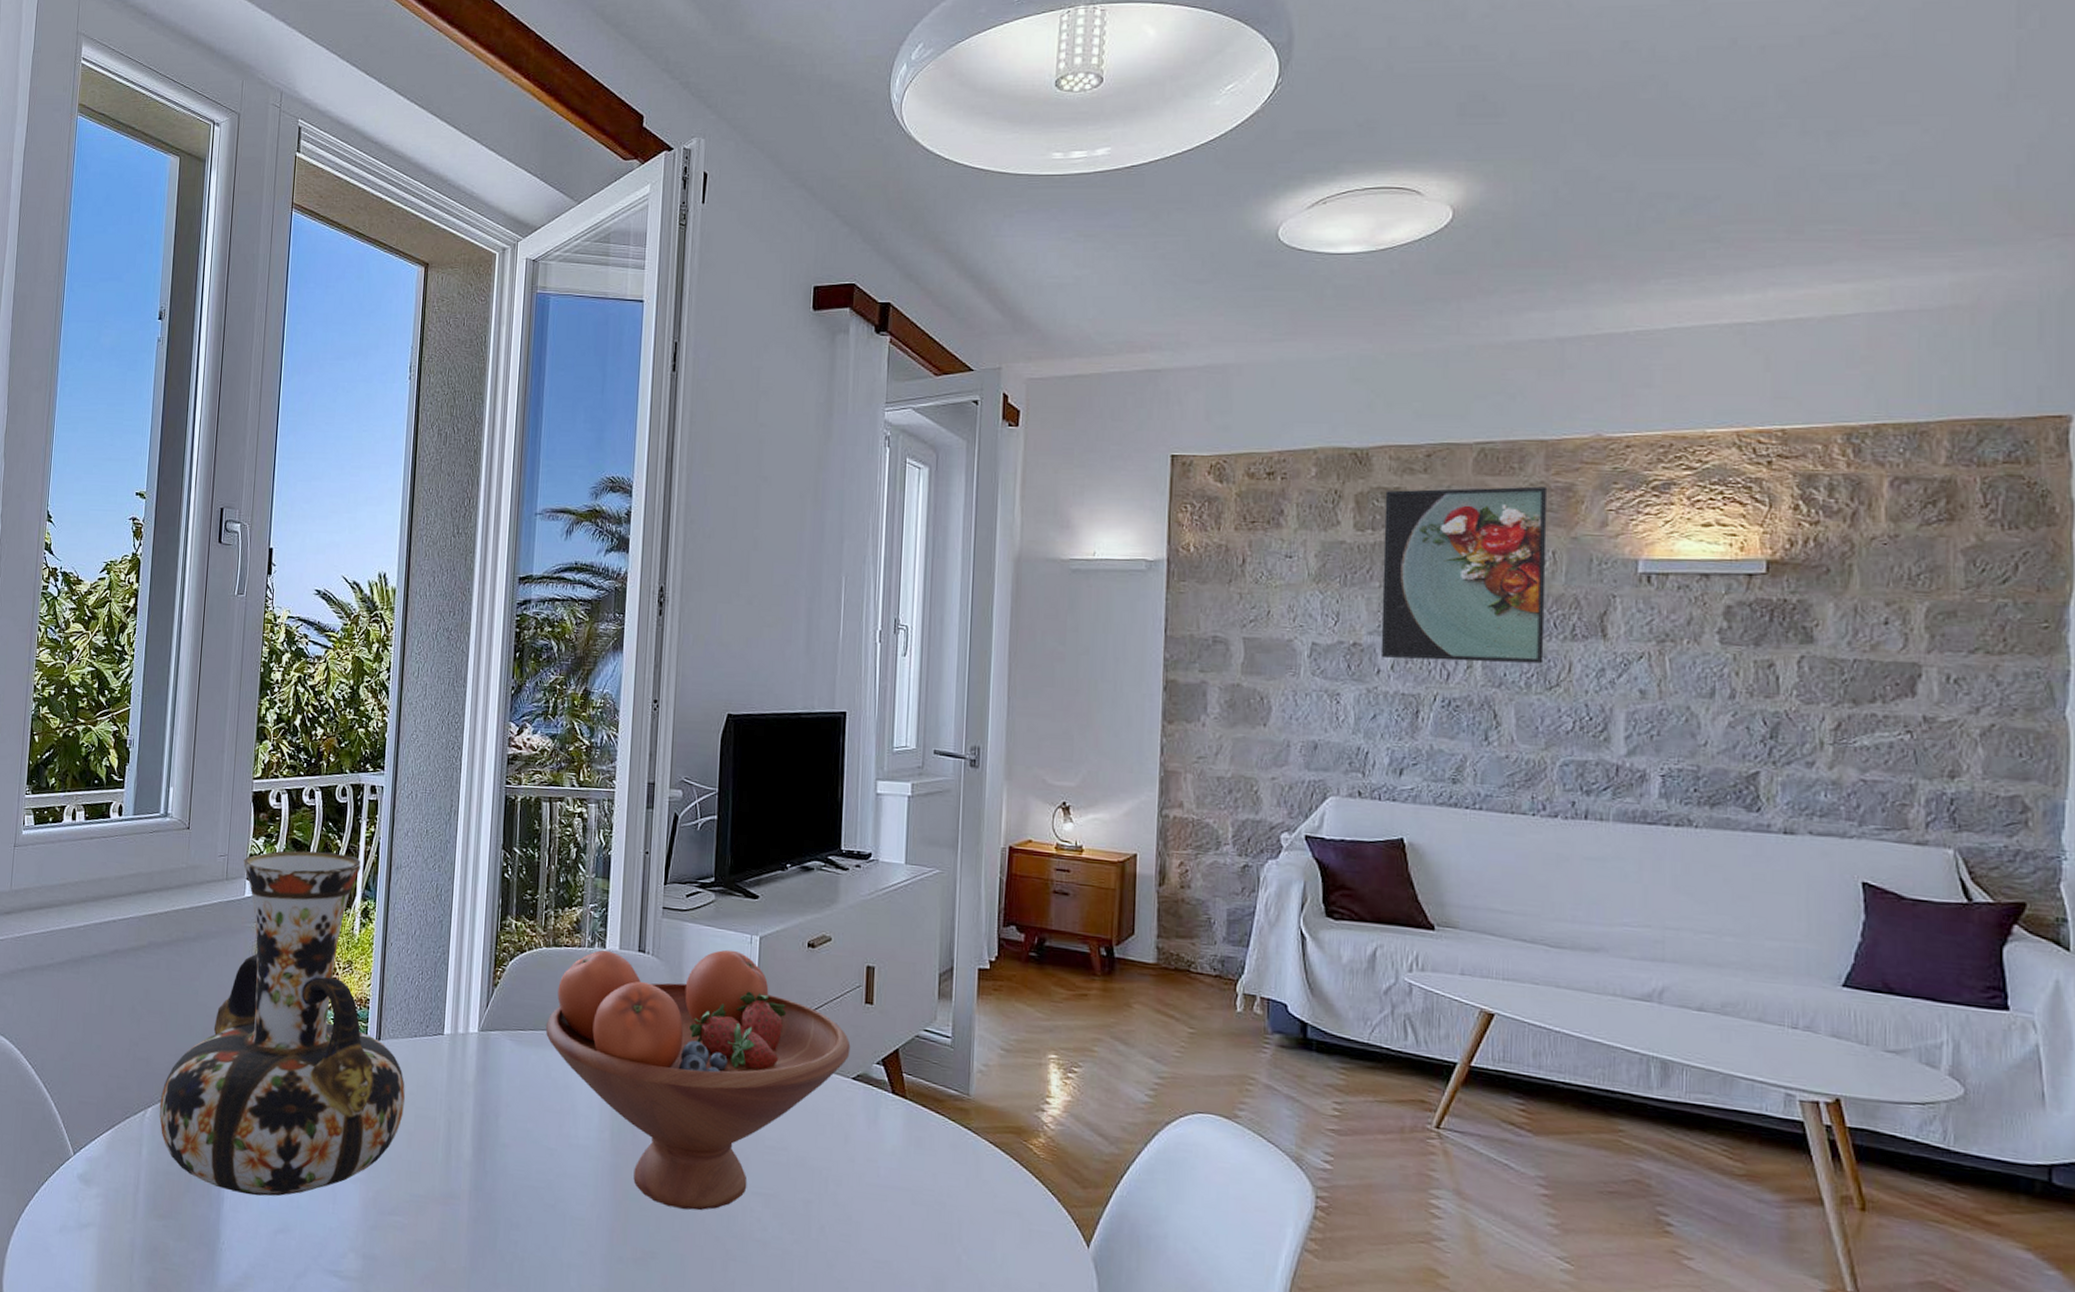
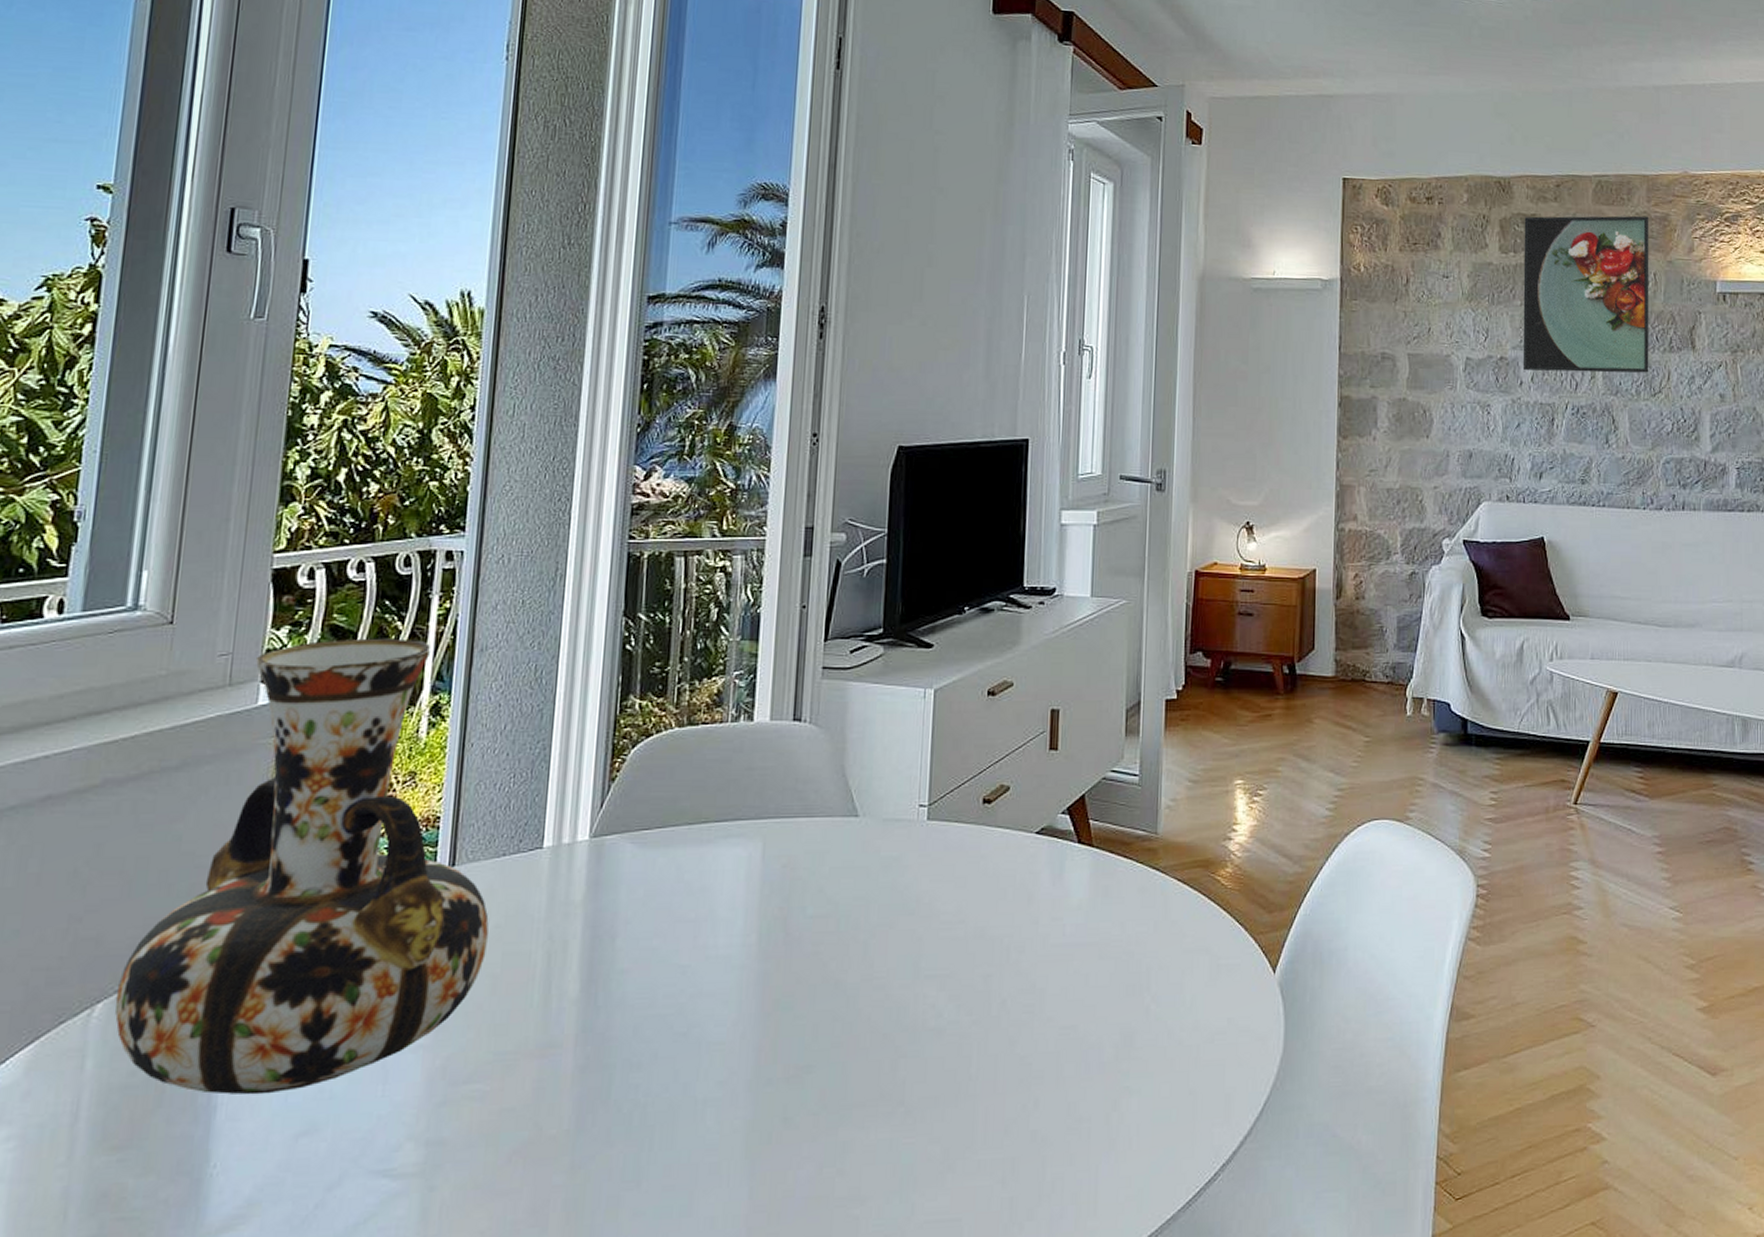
fruit bowl: present [545,949,851,1211] -> none [677,707,1034,1010]

